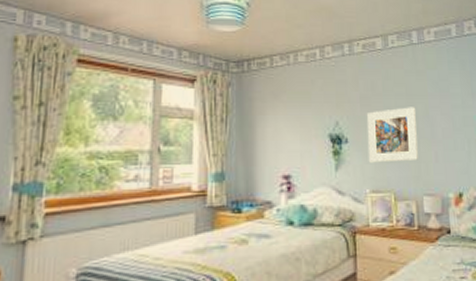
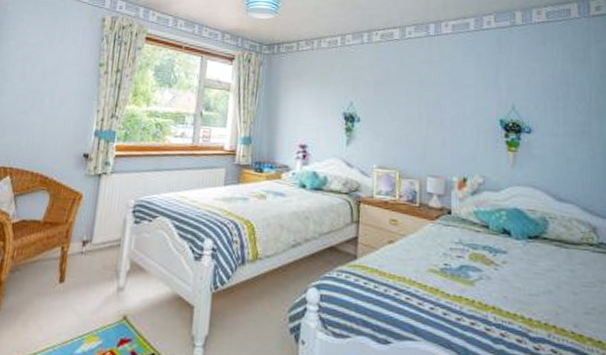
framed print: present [367,107,418,163] -> none [377,93,428,144]

